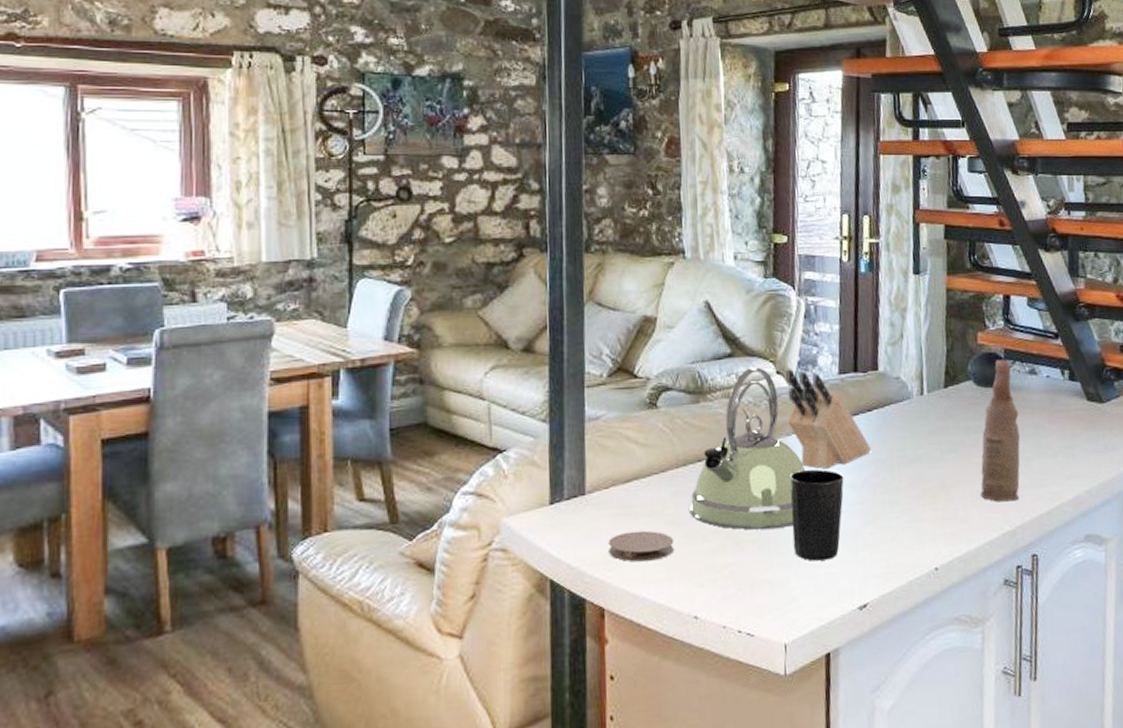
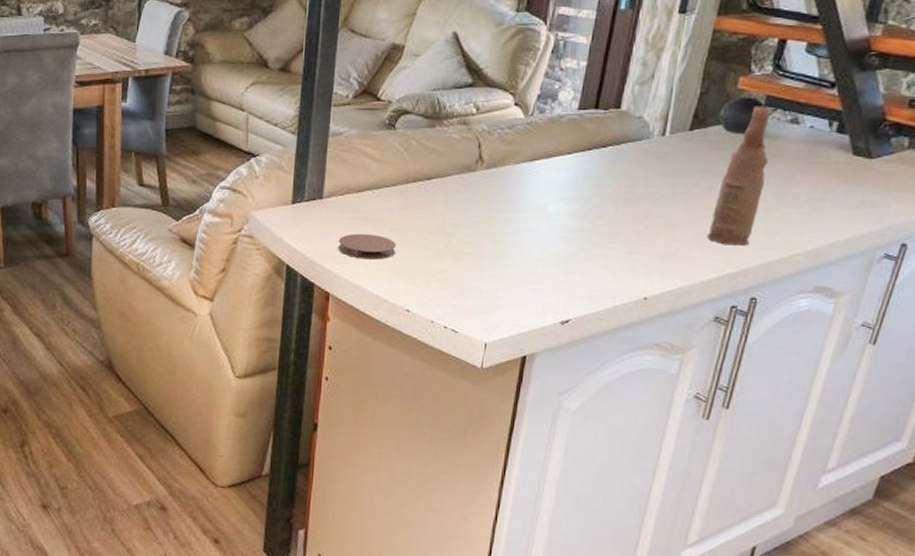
kettle: present [690,367,806,530] -> none [414,98,530,245]
knife block: present [786,369,872,470] -> none [519,101,600,198]
cup: present [790,469,844,561] -> none [506,197,567,278]

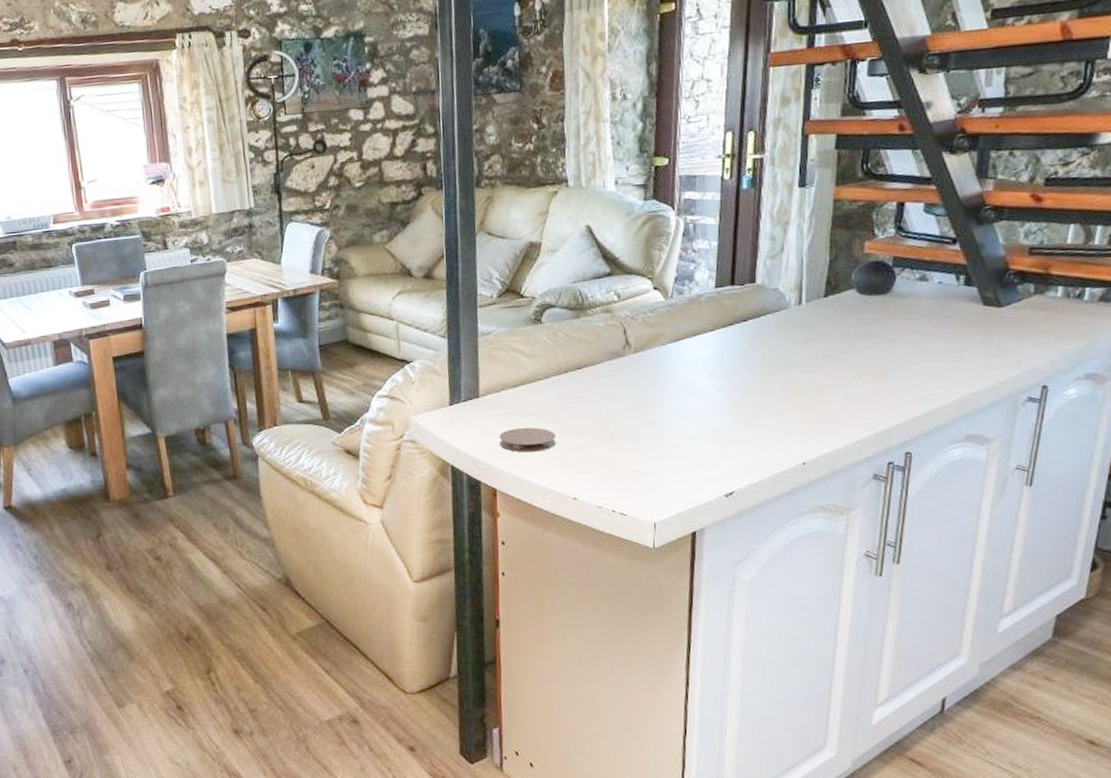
bottle: present [707,106,770,246] -> none [855,267,904,404]

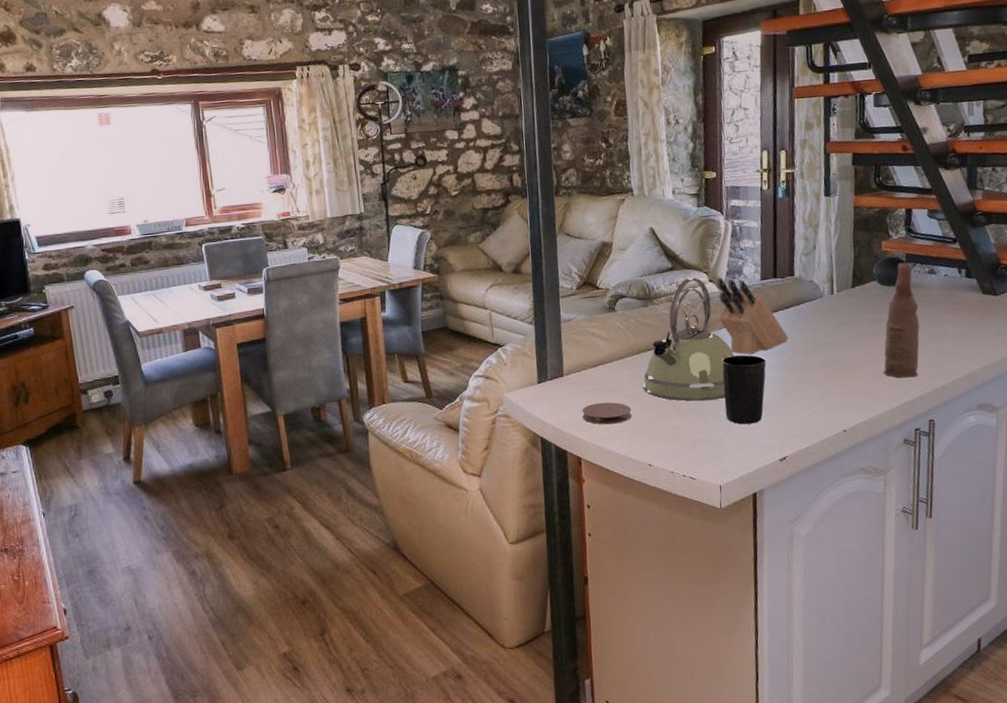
kettle: none [570,284,679,428] -> present [643,277,735,401]
knife block: none [663,284,745,375] -> present [717,277,789,355]
cup: none [663,375,716,455] -> present [722,355,766,425]
bottle: none [855,267,904,404] -> present [884,262,920,378]

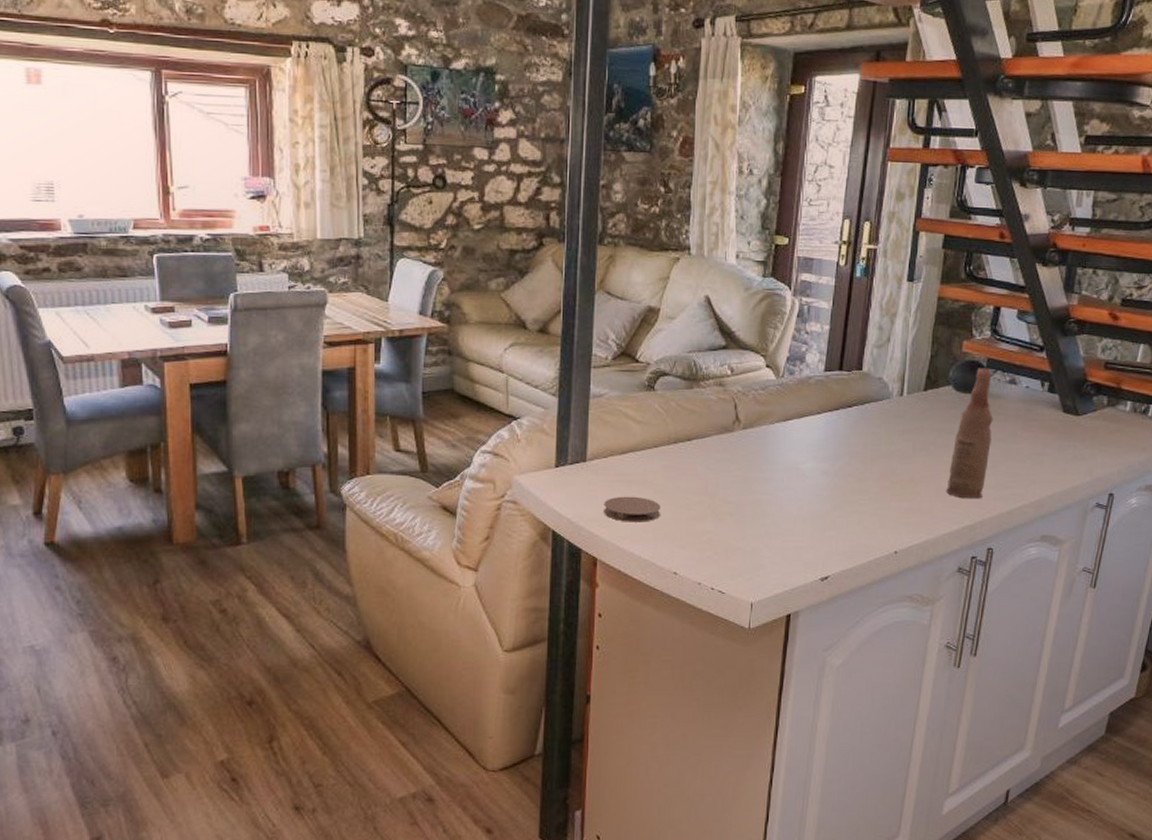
kettle: present [643,277,735,401] -> none [677,360,785,504]
knife block: present [717,277,789,355] -> none [773,363,848,456]
cup: present [722,355,766,425] -> none [767,456,819,536]

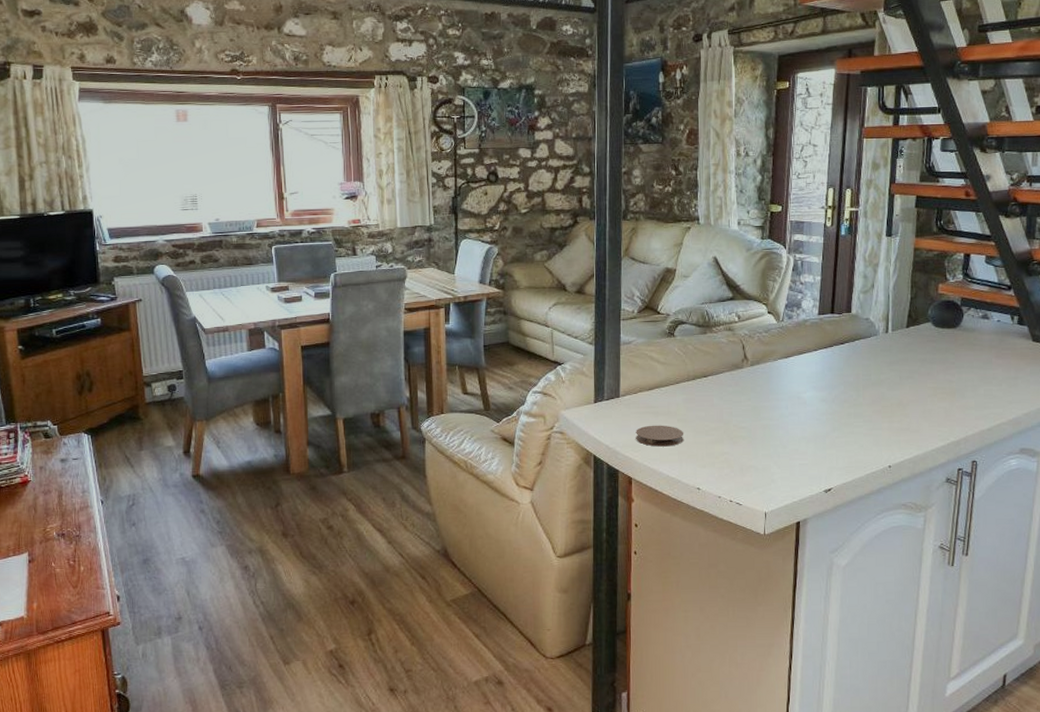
bottle: present [946,368,993,499] -> none [931,306,970,419]

